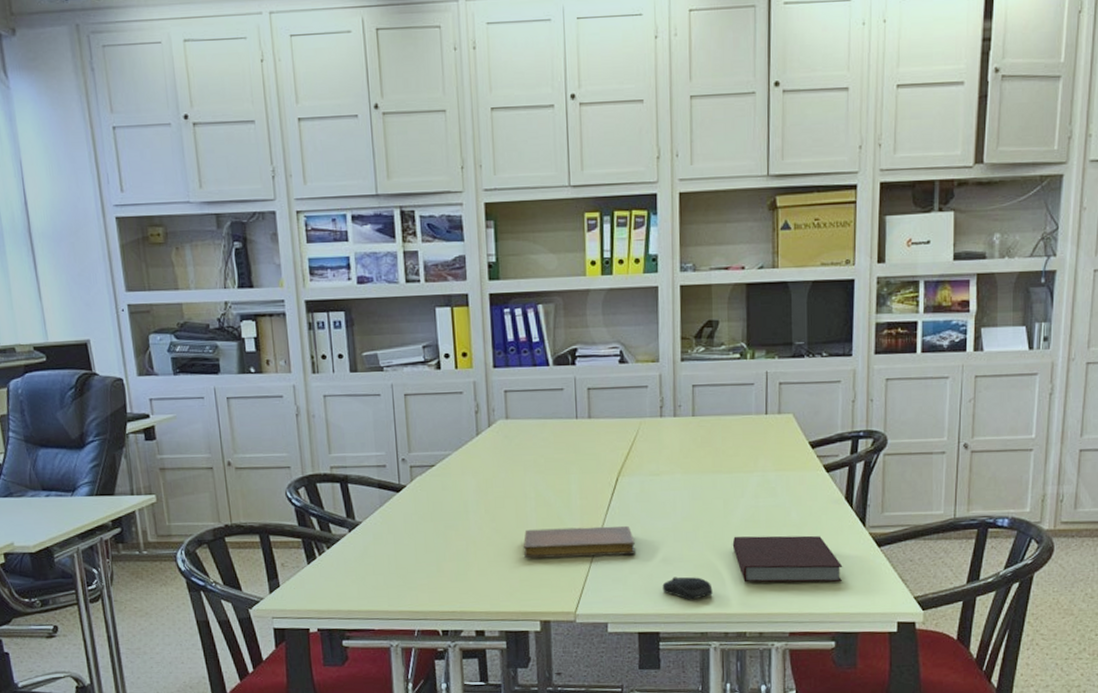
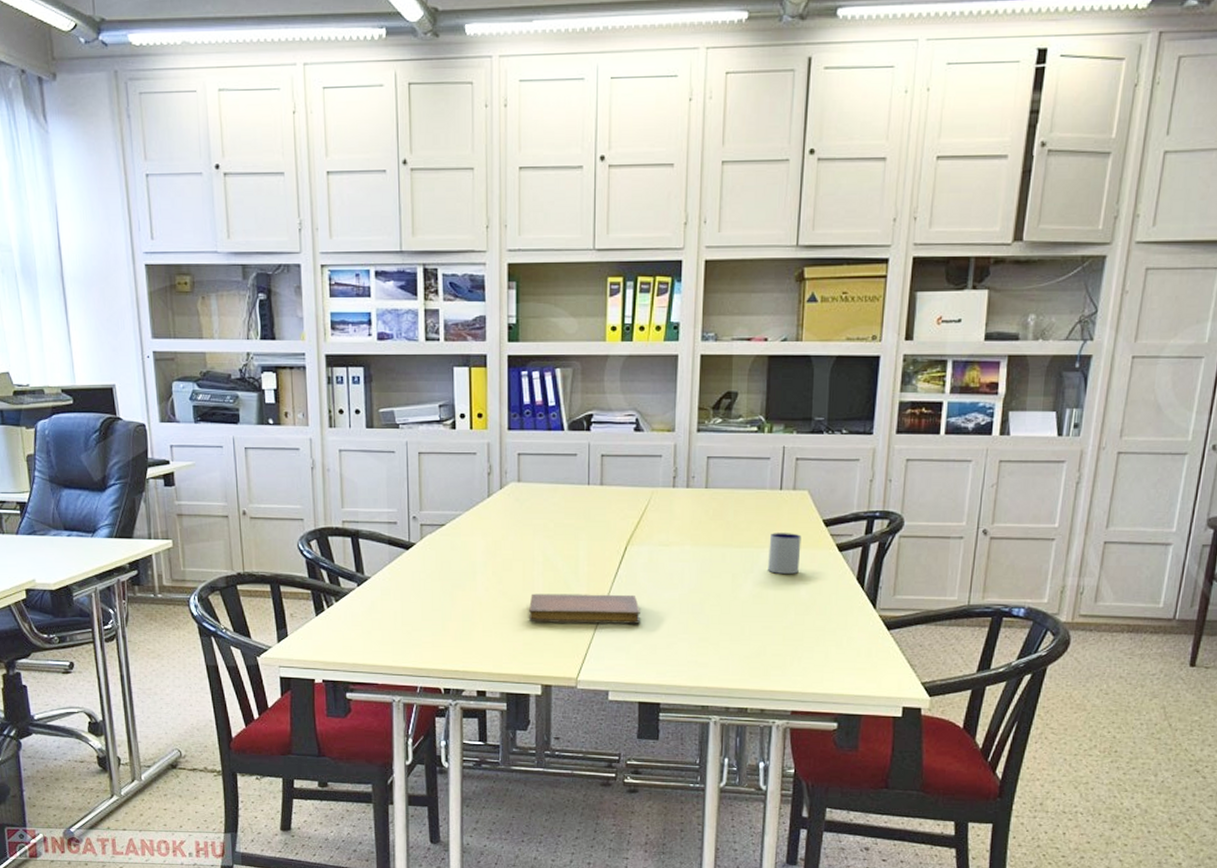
computer mouse: present [662,577,713,600] -> none [665,649,716,673]
notebook: present [732,535,843,583] -> none [738,611,850,664]
mug: none [758,456,789,498] -> present [768,533,802,575]

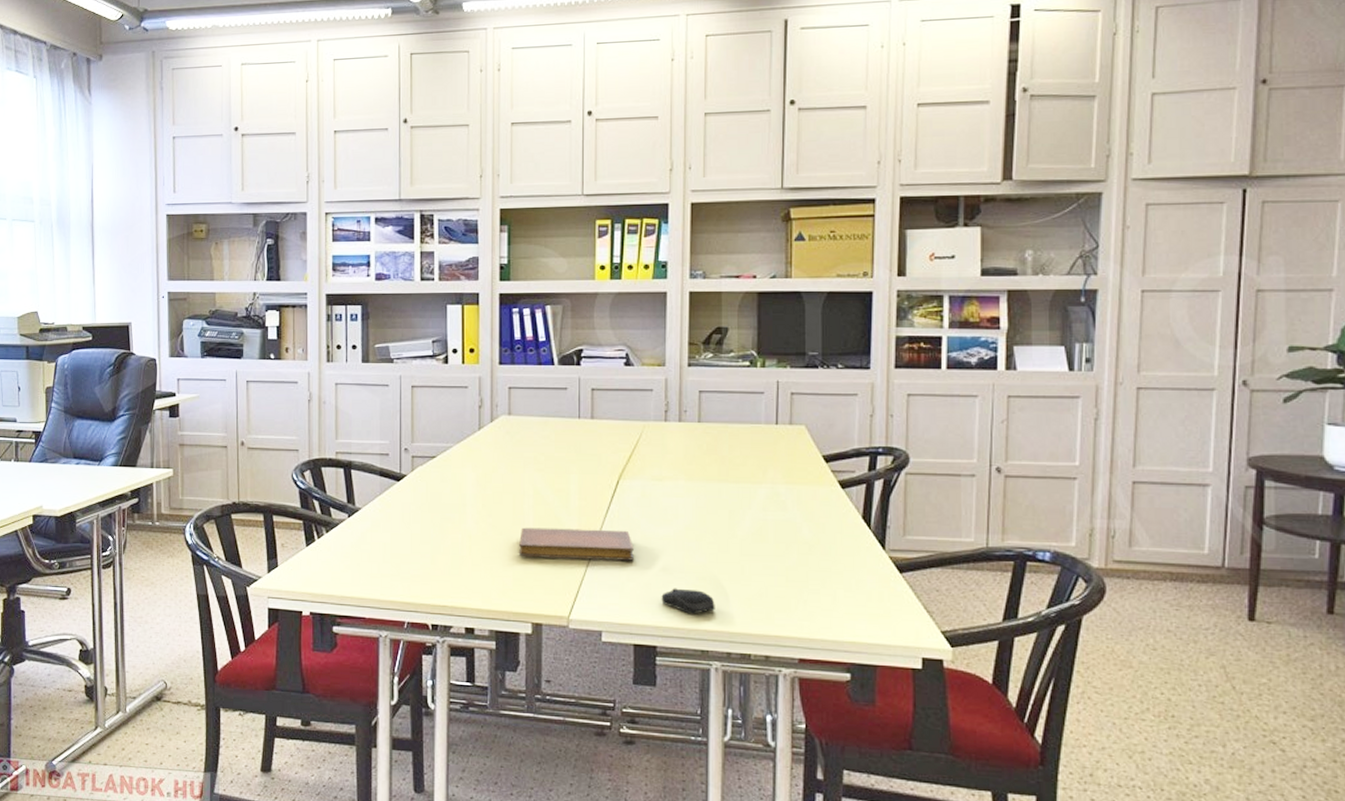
computer mouse: none [665,649,716,673] -> present [661,588,715,614]
mug: present [768,533,802,575] -> none [766,468,801,512]

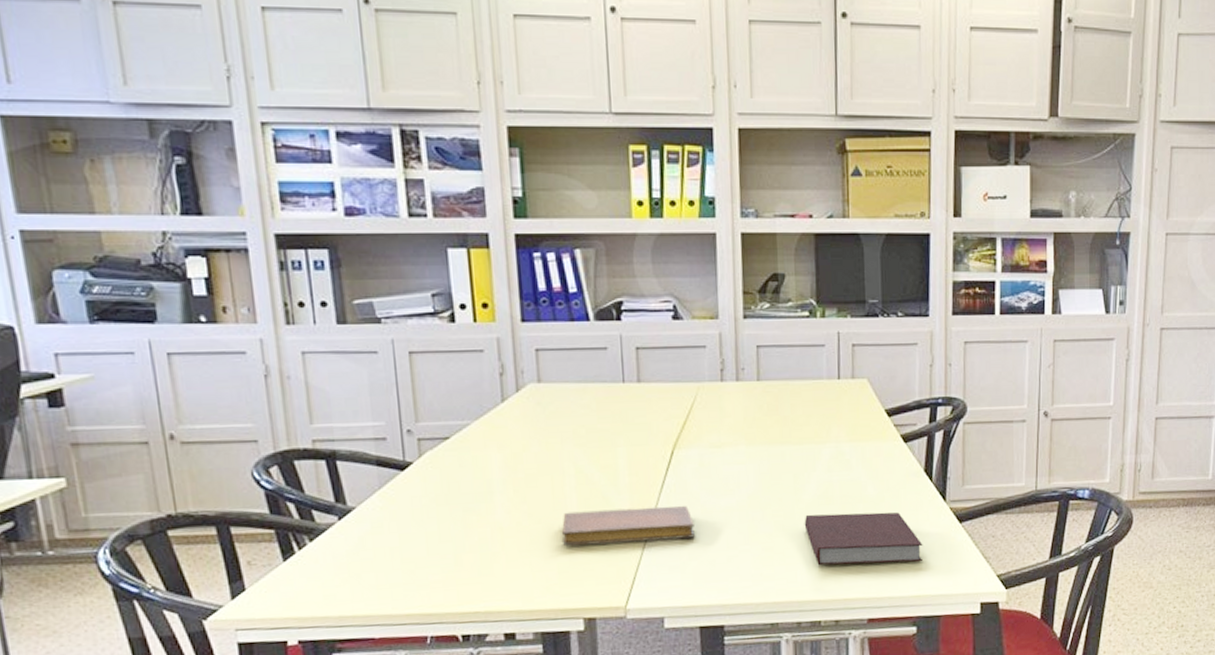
computer mouse: present [661,588,715,614] -> none [726,561,783,588]
notebook: none [737,549,860,608] -> present [804,512,923,566]

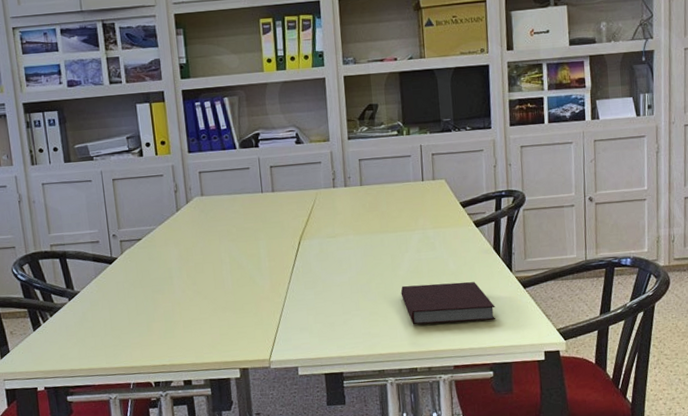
notebook: present [562,505,695,546] -> none [221,282,318,315]

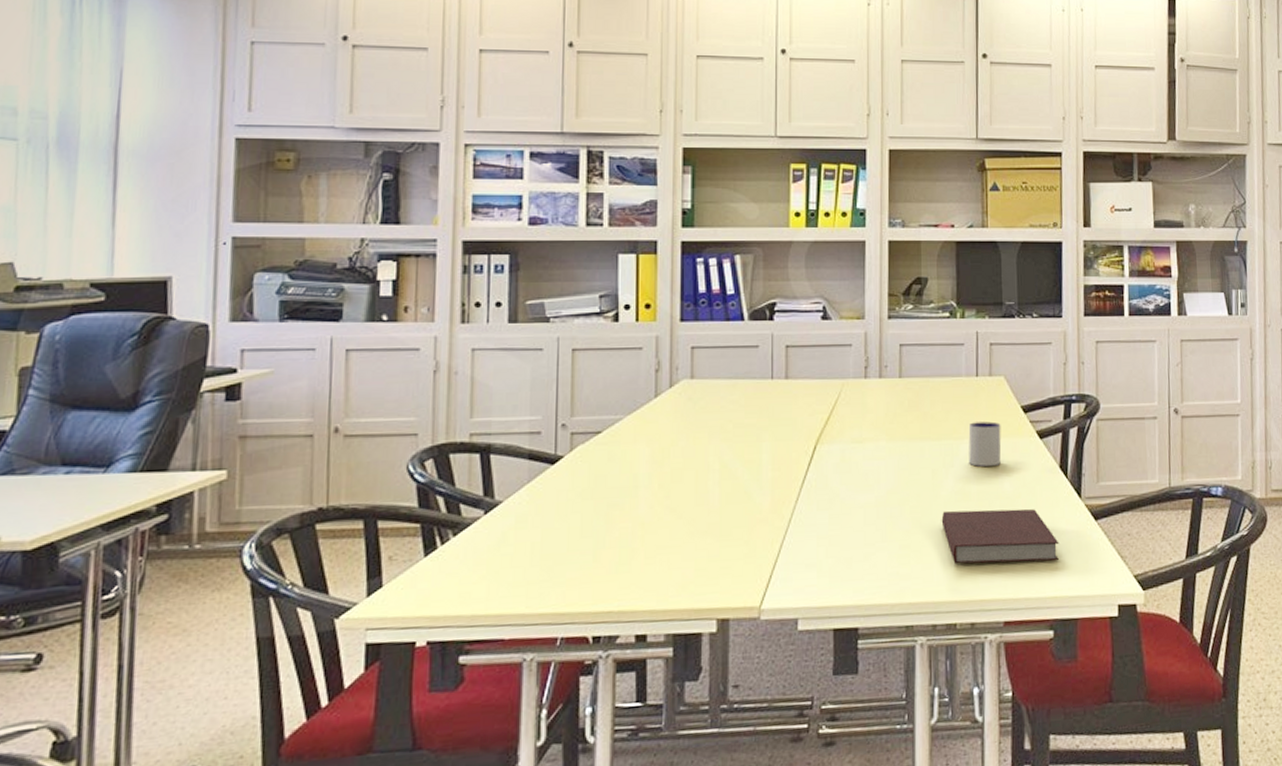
mug: none [418,216,446,251] -> present [968,421,1002,467]

